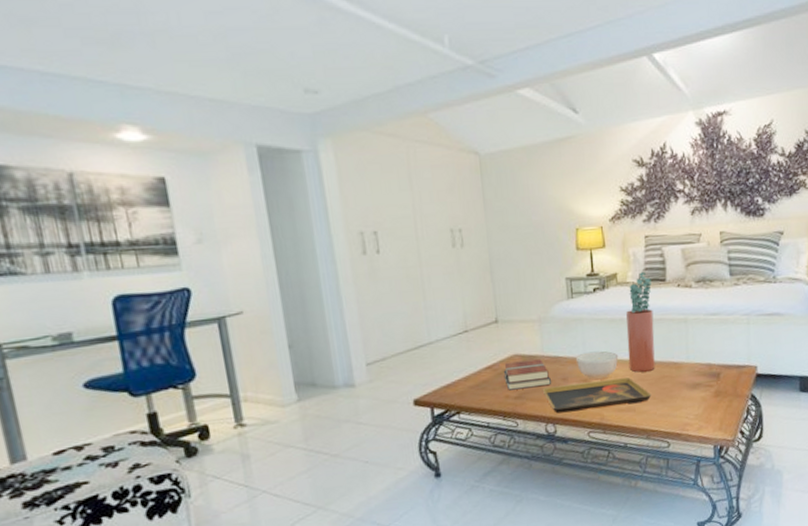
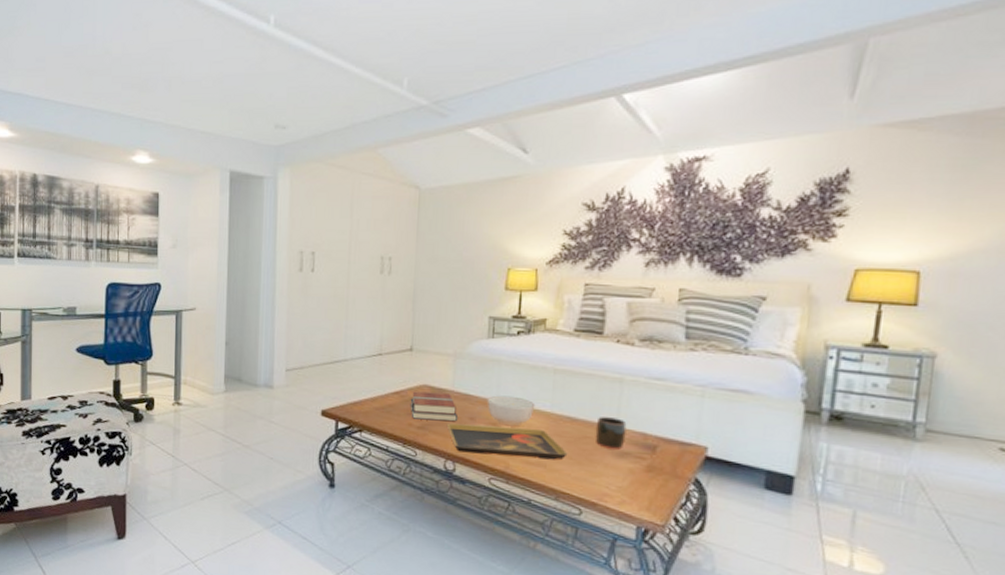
vase: present [625,269,655,373] -> none [545,318,586,428]
mug: none [671,354,696,383] -> present [594,417,627,450]

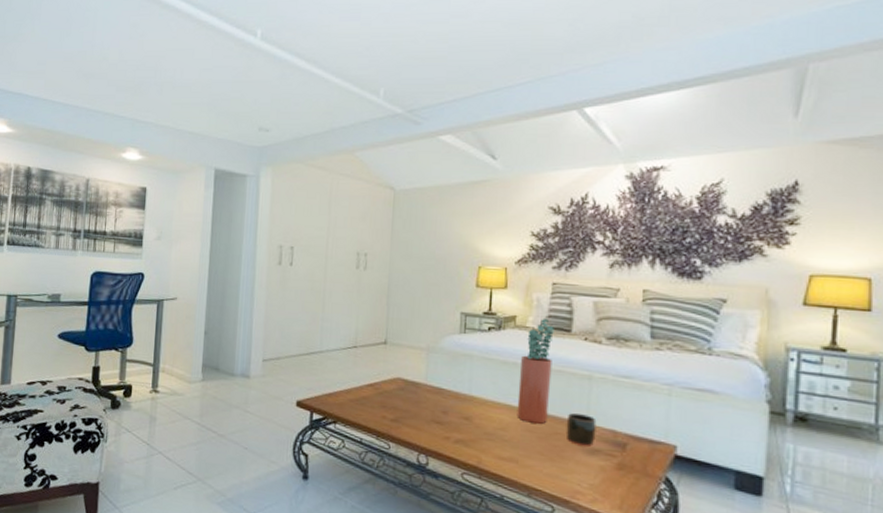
books: present [410,391,459,422] -> none [383,384,432,416]
decorative tray: present [446,423,568,459] -> none [419,416,540,455]
bowl: present [487,395,535,427] -> none [459,390,507,422]
vase: none [545,318,586,428] -> present [517,316,554,424]

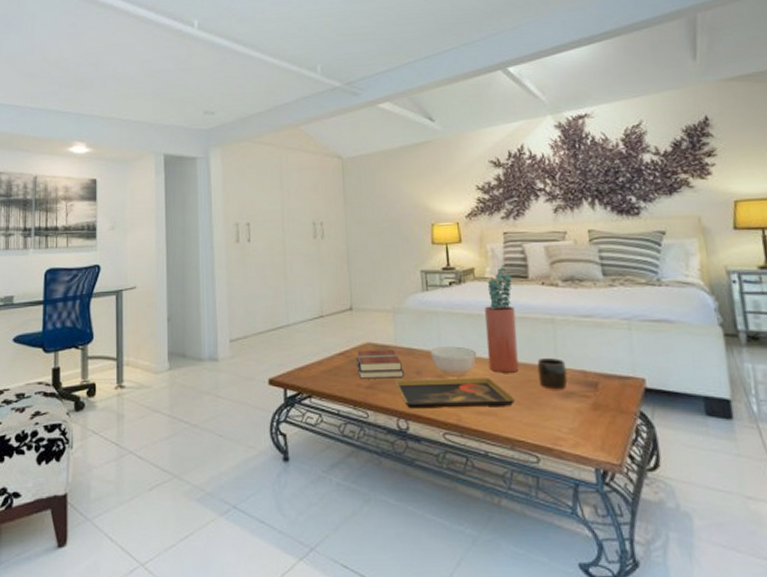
books: none [383,384,432,416] -> present [355,349,405,379]
decorative tray: none [419,416,540,455] -> present [394,378,516,409]
bowl: none [459,390,507,422] -> present [430,346,477,377]

